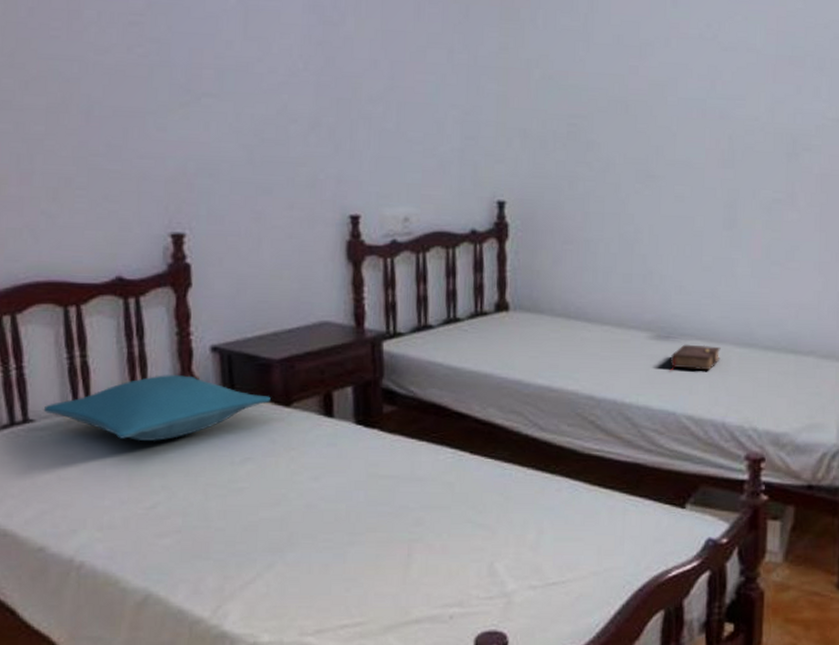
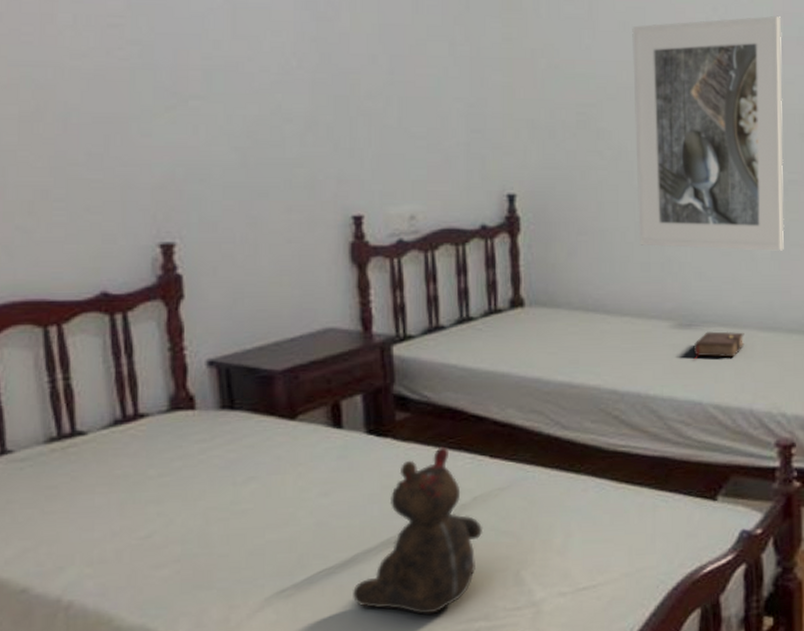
pillow: present [43,375,271,441] -> none [23,393,274,466]
teddy bear: none [337,440,461,597] -> present [353,446,483,615]
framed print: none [623,33,775,269] -> present [632,15,785,251]

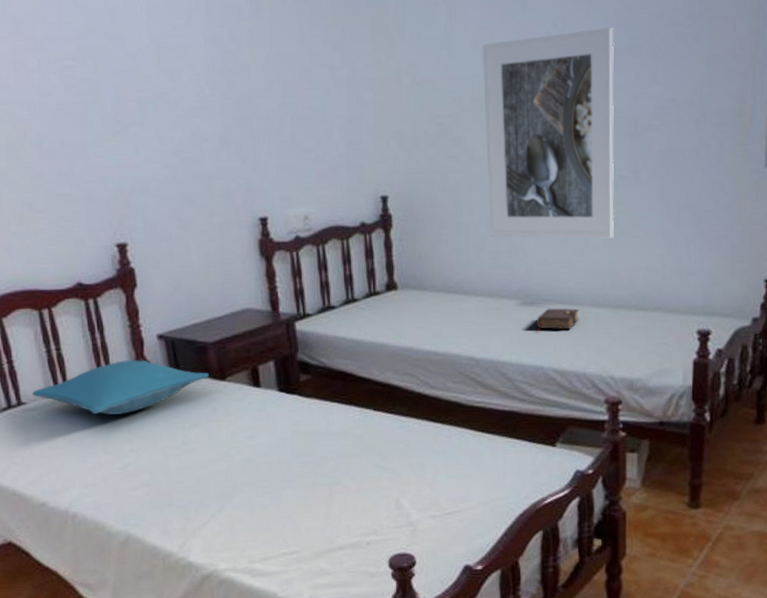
pillow: none [23,393,274,466] -> present [32,360,209,415]
teddy bear: present [353,446,483,615] -> none [274,401,371,529]

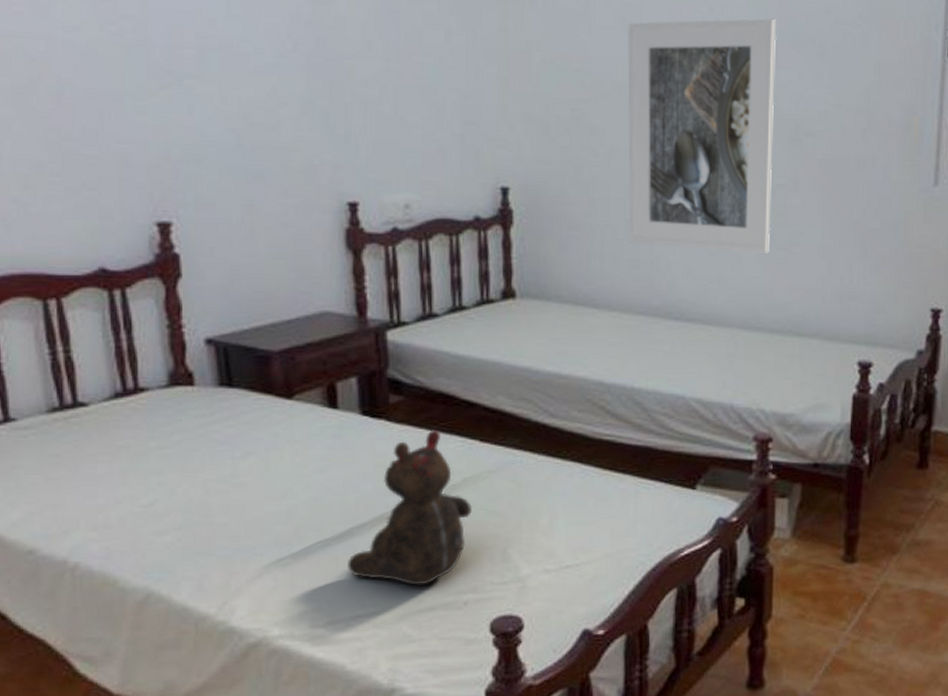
pillow: present [32,360,209,415] -> none [25,369,271,437]
teddy bear: none [274,401,371,529] -> present [348,429,473,586]
book: present [536,308,579,332] -> none [678,329,728,356]

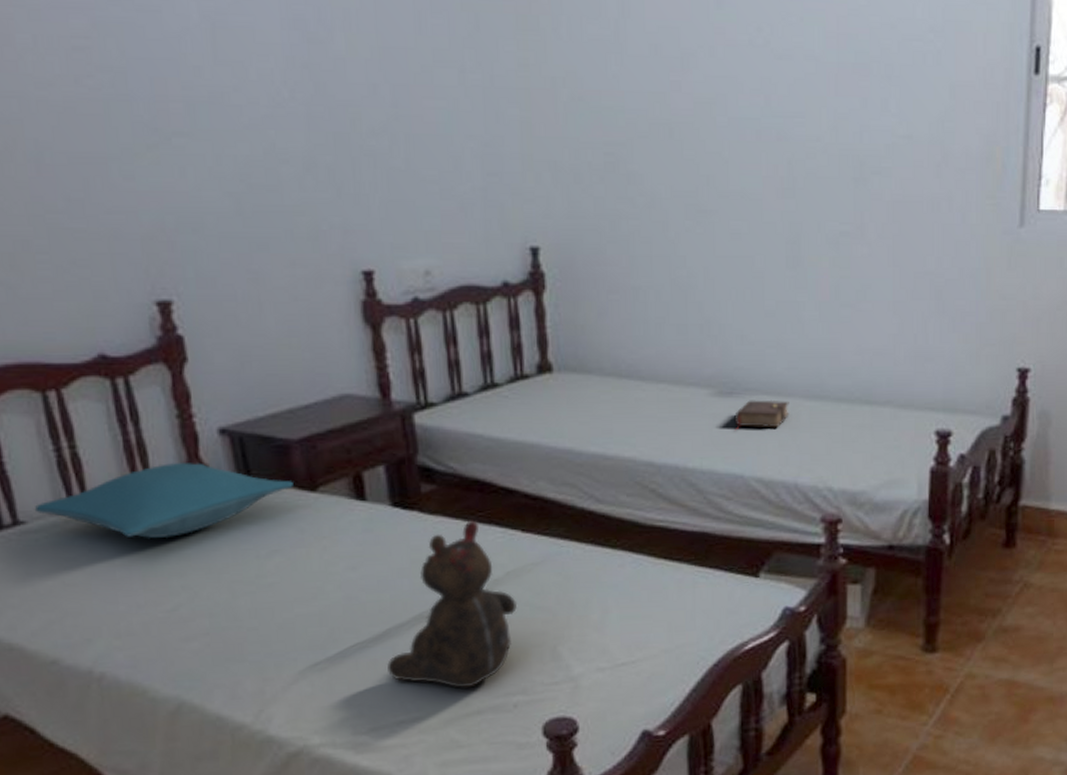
pillow: none [25,369,271,437] -> present [34,463,294,538]
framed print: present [628,18,777,253] -> none [665,37,836,312]
book: none [678,329,728,356] -> present [734,399,790,430]

